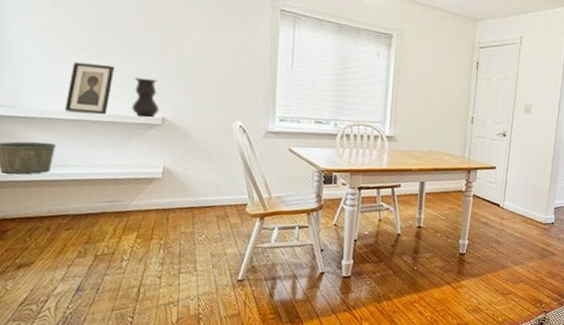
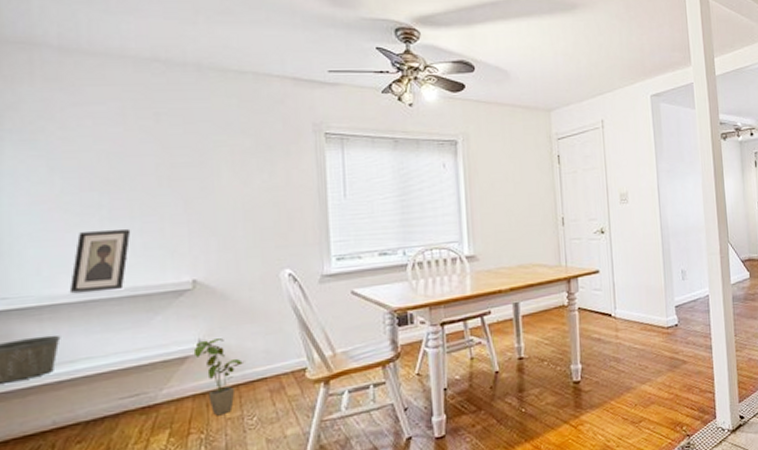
vase: present [132,77,159,118] -> none [154,236,188,285]
house plant: none [159,167,199,229] -> present [193,338,245,416]

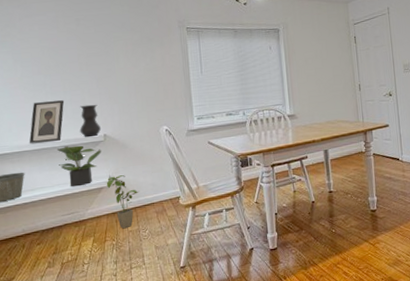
potted plant: none [117,295,187,357] -> present [58,145,101,187]
vase: none [154,236,188,285] -> present [80,104,101,138]

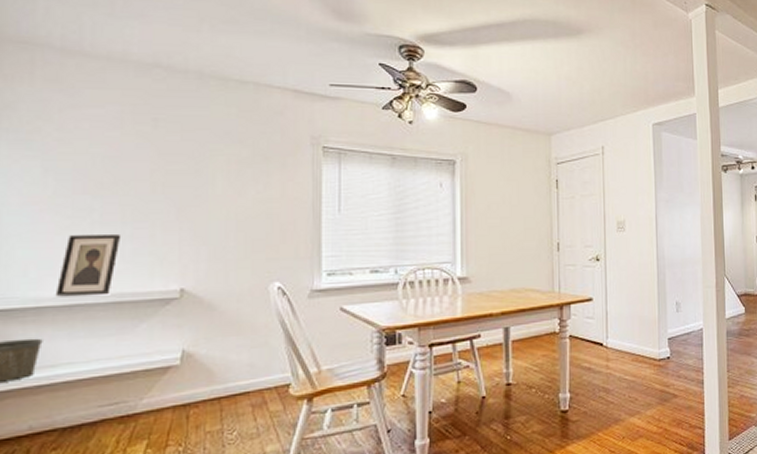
potted plant: present [58,145,101,187] -> none [102,302,173,364]
vase: present [80,104,101,138] -> none [142,244,176,292]
house plant: present [106,175,139,229] -> none [176,349,228,429]

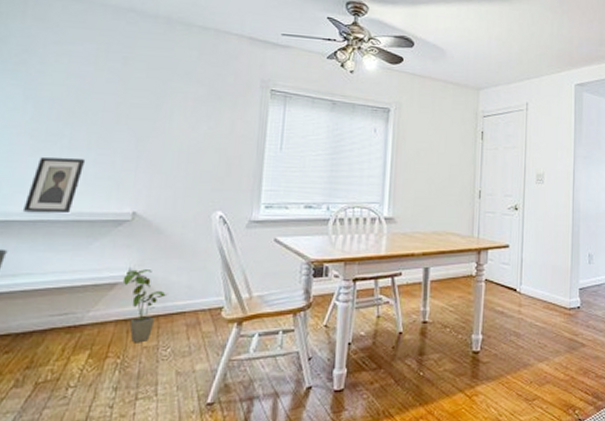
house plant: none [176,349,228,429] -> present [122,269,168,343]

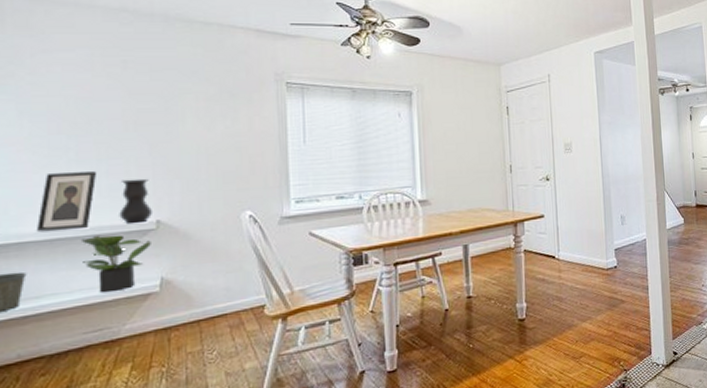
potted plant: none [60,222,125,278] -> present [82,234,151,293]
vase: none [99,169,132,214] -> present [119,178,152,225]
house plant: present [122,269,168,343] -> none [156,276,206,350]

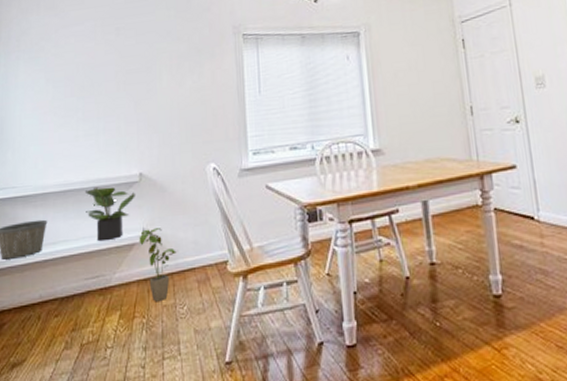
picture frame: present [36,171,97,231] -> none [55,129,97,183]
vase: present [119,178,152,225] -> none [112,134,136,177]
house plant: none [156,276,206,350] -> present [139,228,178,302]

